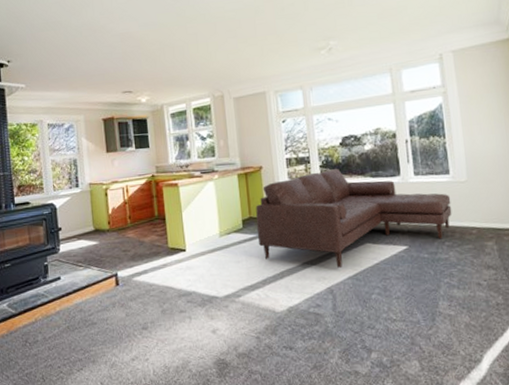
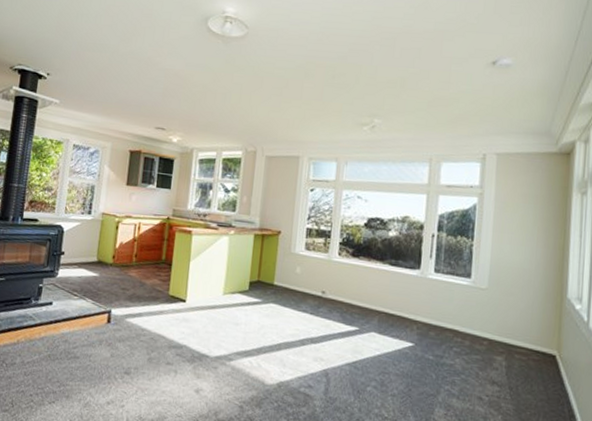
sofa: present [256,169,452,269] -> none [262,248,468,353]

